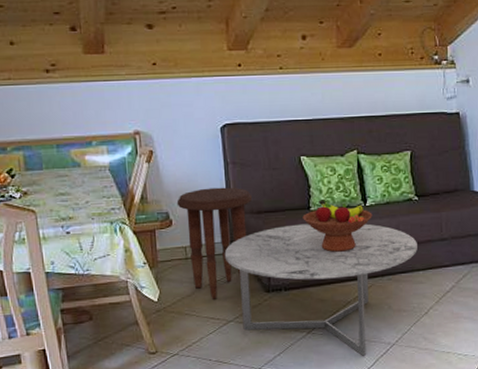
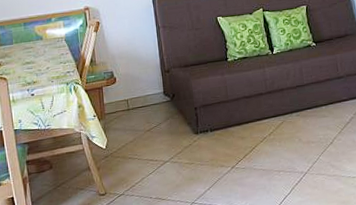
side table: present [176,187,253,299] -> none [119,46,181,144]
coffee table: present [224,223,417,356] -> none [159,68,319,186]
fruit bowl: present [303,200,373,252] -> none [222,51,279,96]

